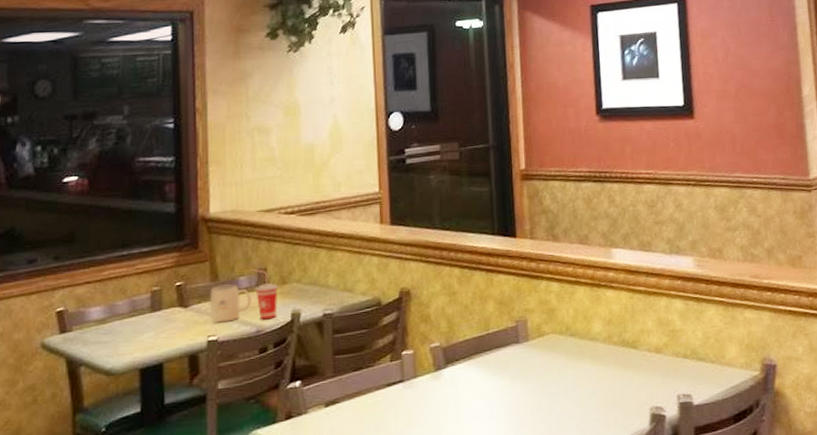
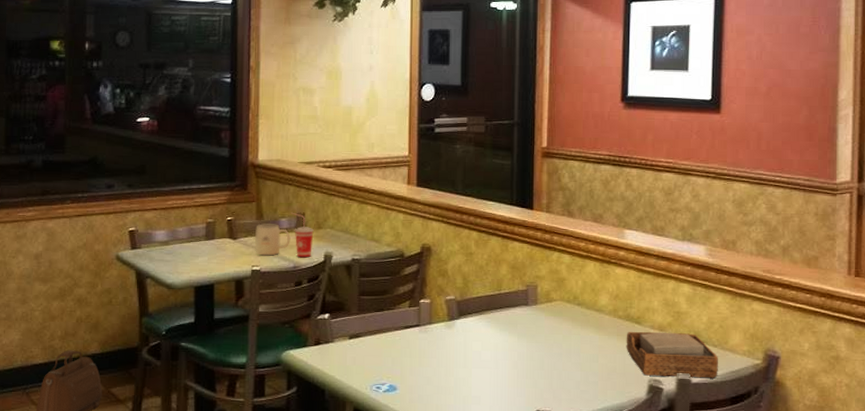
napkin holder: none [623,352,719,404] -> present [626,331,718,379]

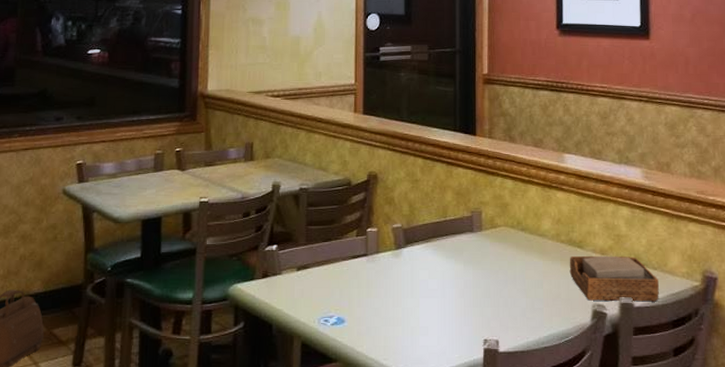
mug: present [254,223,291,256] -> none [202,154,239,187]
beverage cup: present [290,212,314,258] -> none [238,142,262,188]

